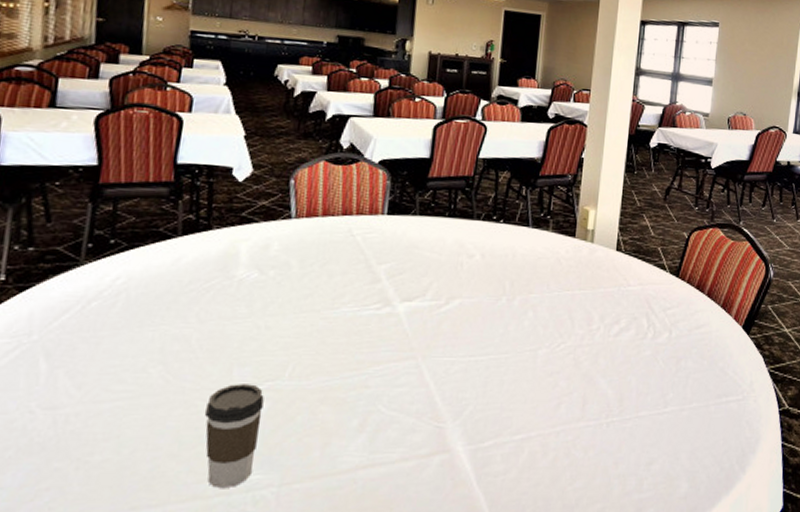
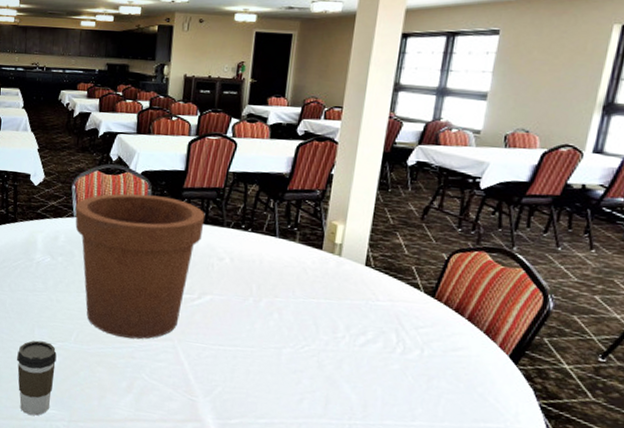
flower pot: none [293,186,453,363] -> present [75,193,206,340]

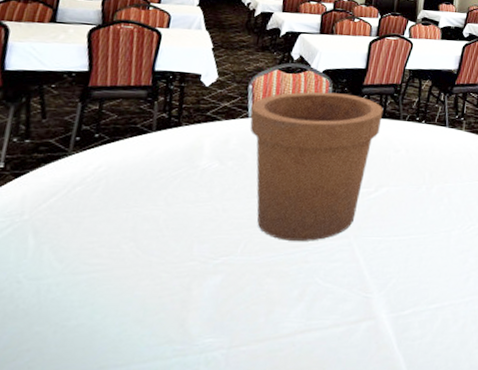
coffee cup: present [17,340,57,416] -> none [167,258,219,351]

